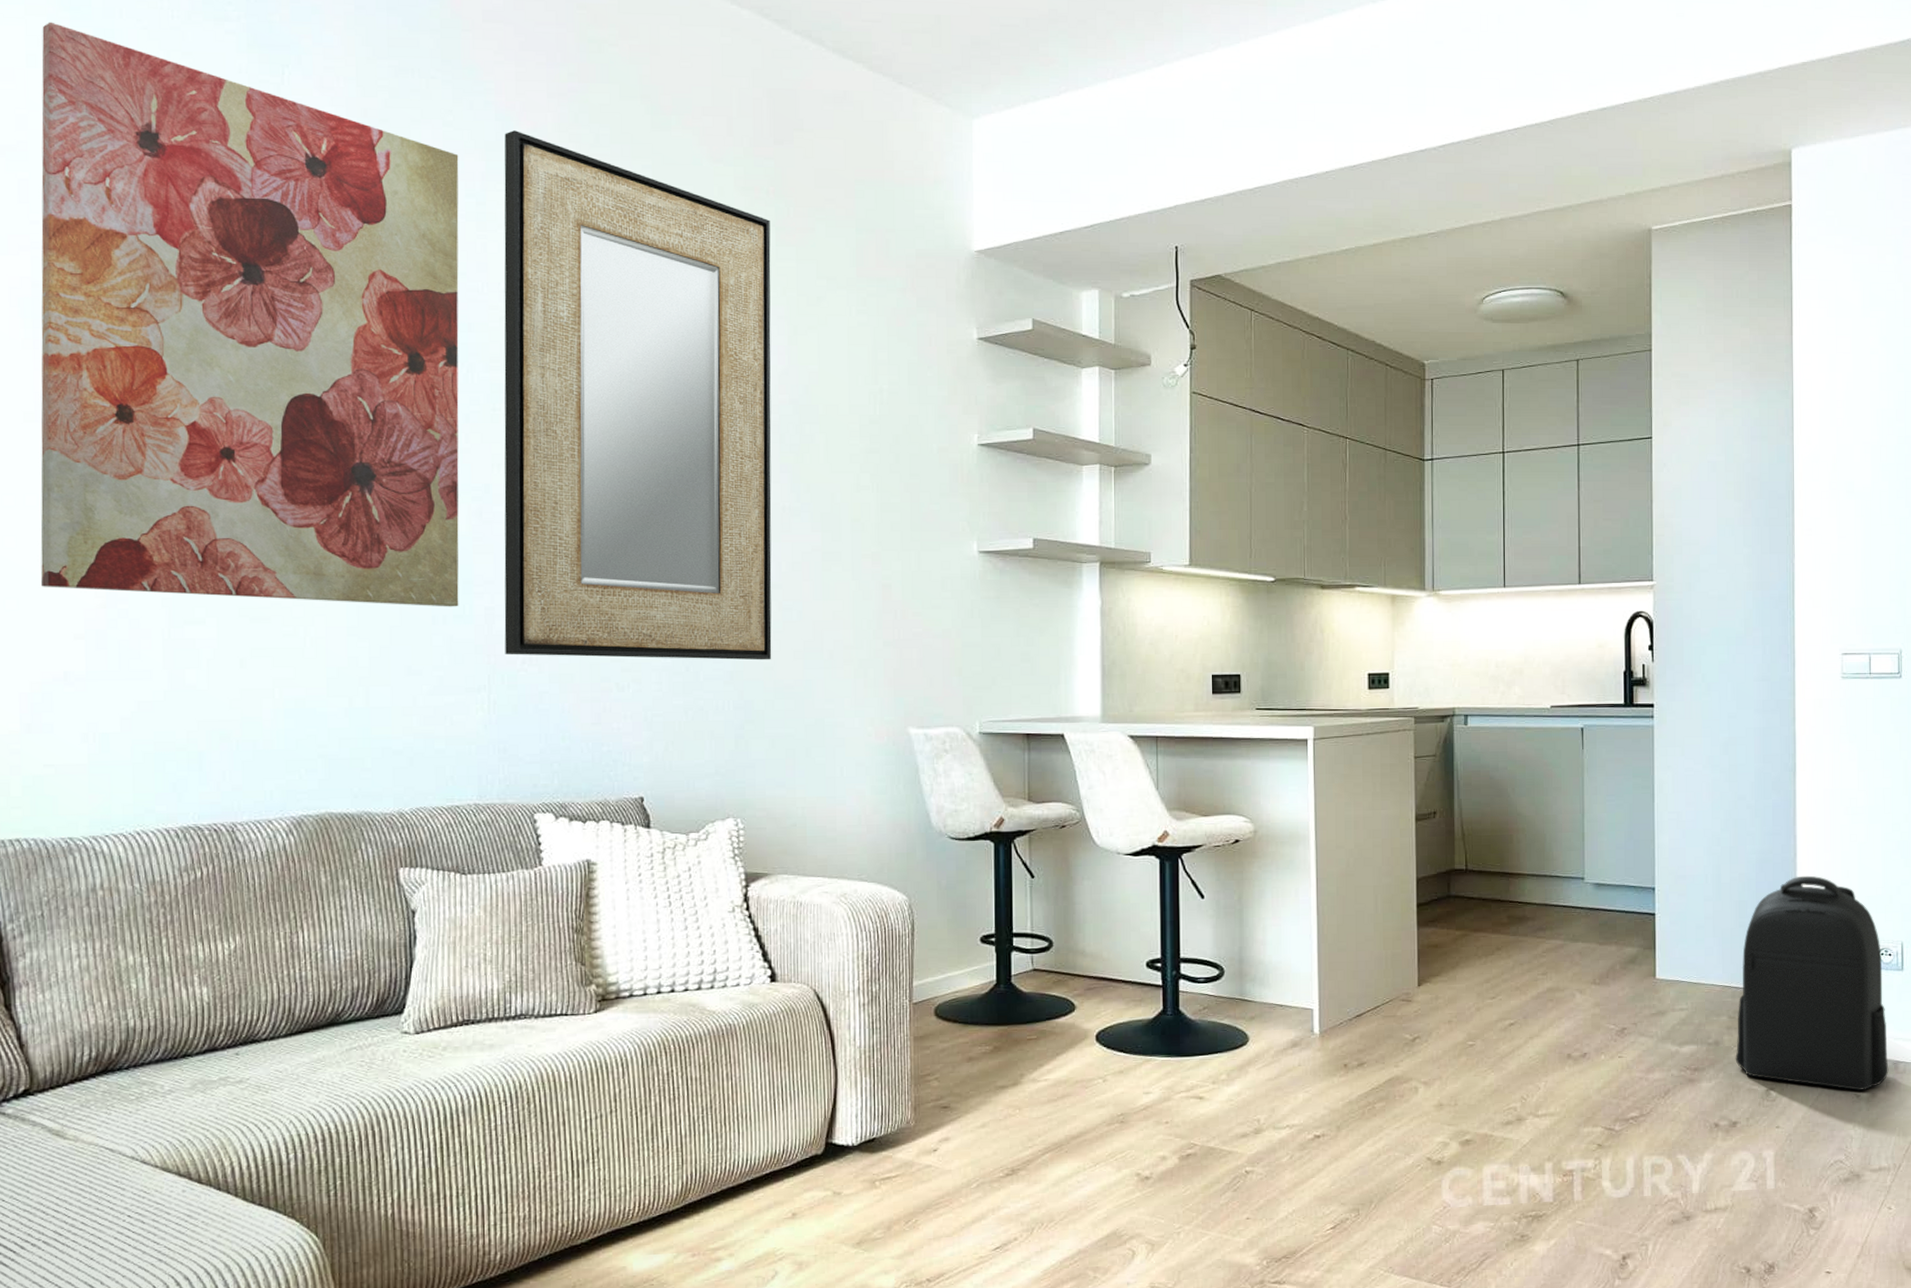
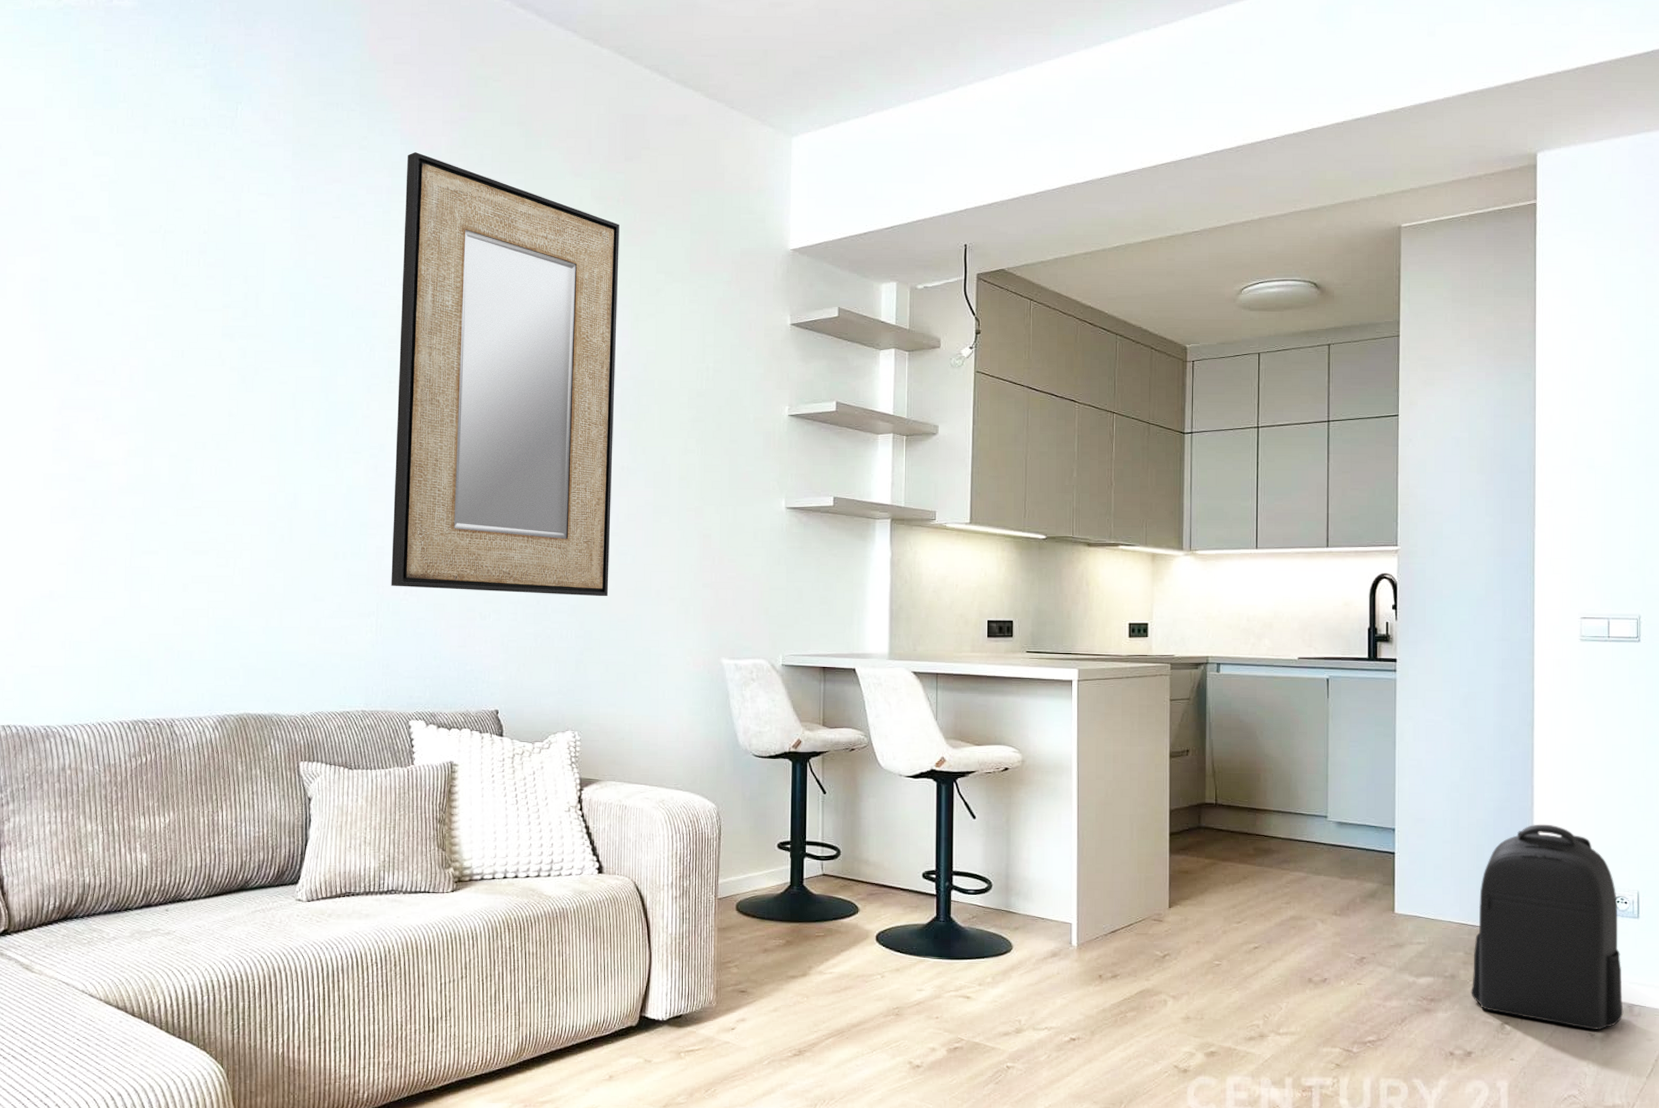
wall art: present [40,21,459,607] -> none [36,71,371,546]

